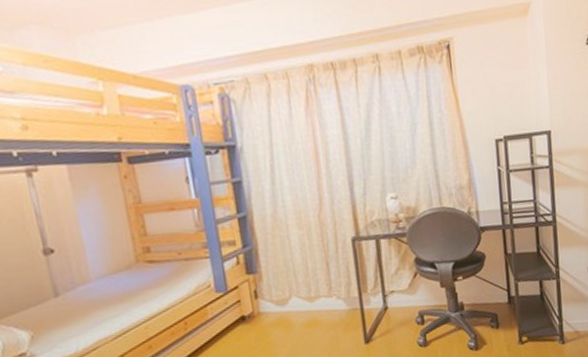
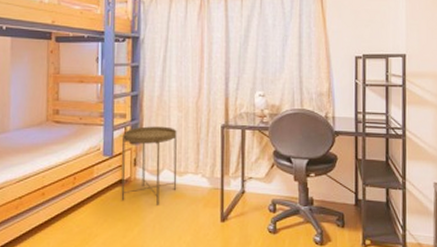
side table: none [234,248,310,339] -> present [121,126,177,205]

